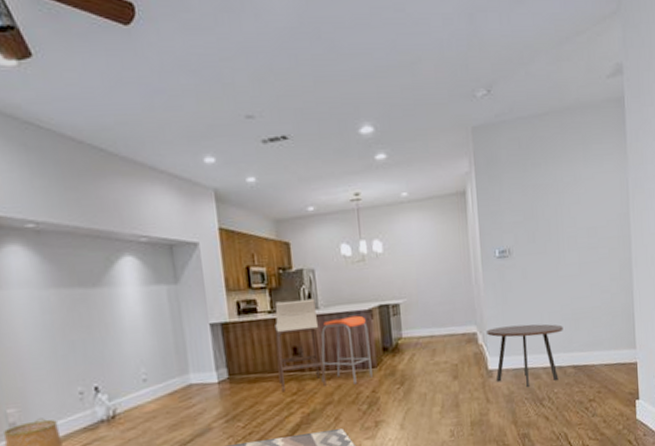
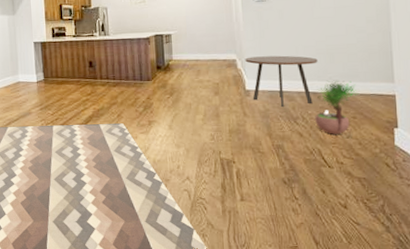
bar stool: present [275,298,327,393] -> none [77,28,113,93]
bar stool: present [321,315,373,385] -> none [109,41,148,92]
potted tree: none [561,349,603,414] -> present [315,80,359,134]

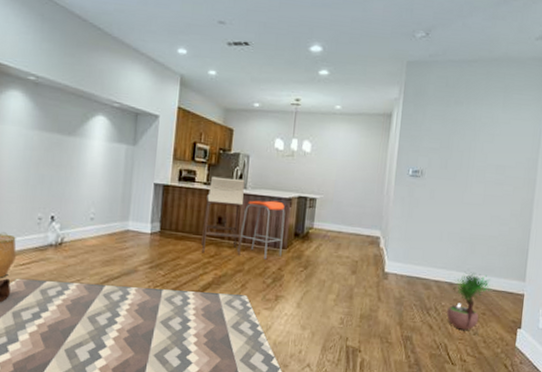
bar stool: none [77,28,113,93] -> present [201,176,245,256]
bar stool: none [109,41,148,92] -> present [237,200,285,260]
side table: present [245,55,318,107] -> none [389,236,460,296]

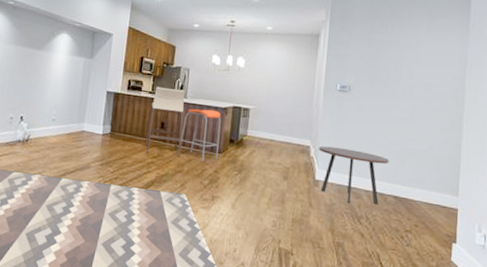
side table: none [389,236,460,296] -> present [319,146,389,206]
potted tree: present [447,271,492,330] -> none [378,183,423,241]

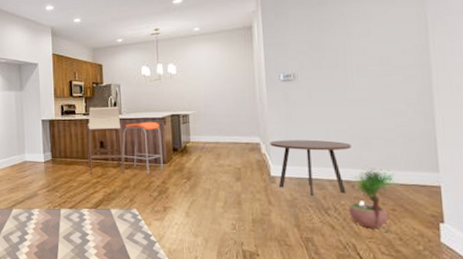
potted tree: none [378,183,423,241] -> present [349,168,398,228]

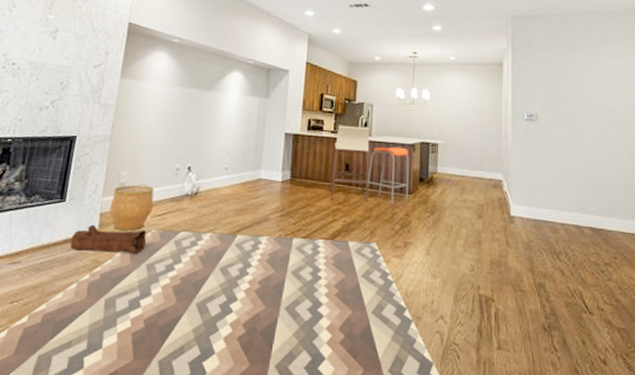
side table: present [270,139,352,196] -> none [511,179,582,239]
potted tree: present [349,168,398,228] -> none [577,213,619,276]

